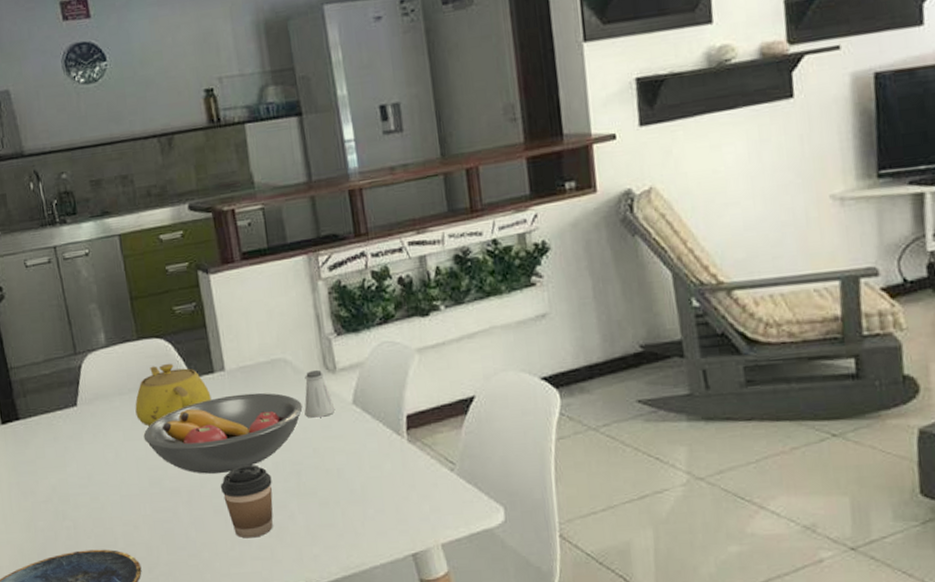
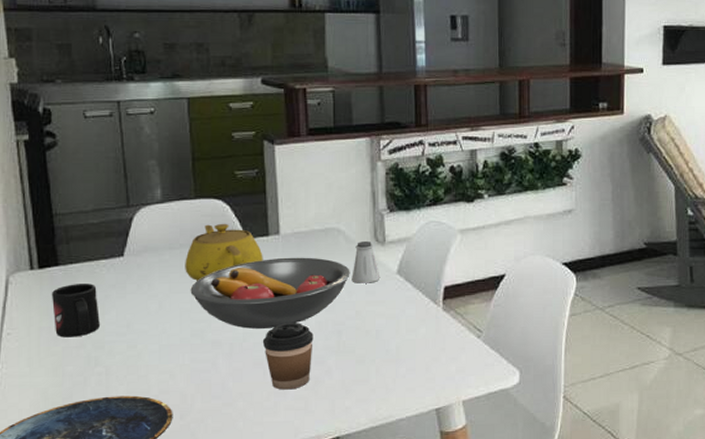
mug: none [15,436,63,493] -> present [51,284,100,338]

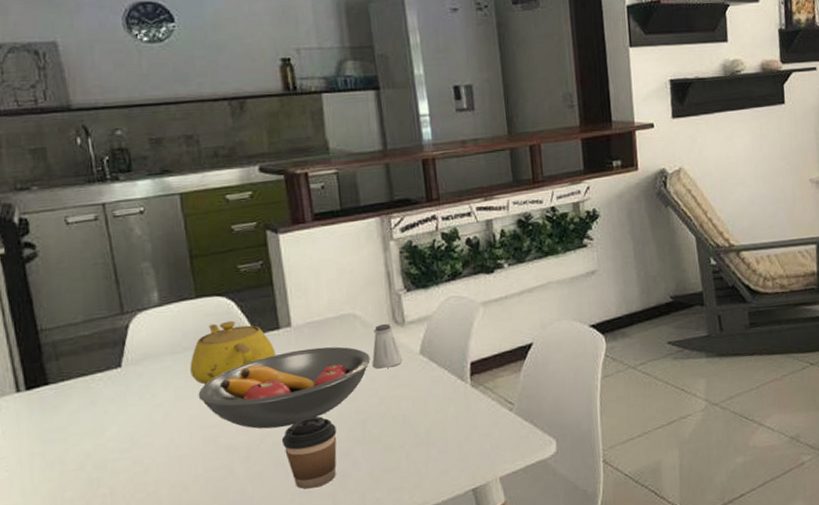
mug: present [51,284,100,338] -> none [42,400,100,462]

